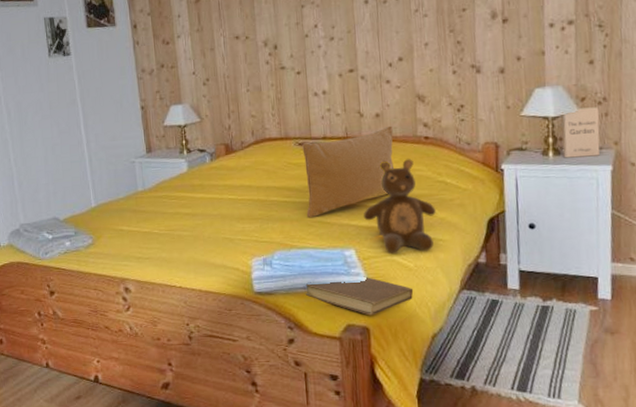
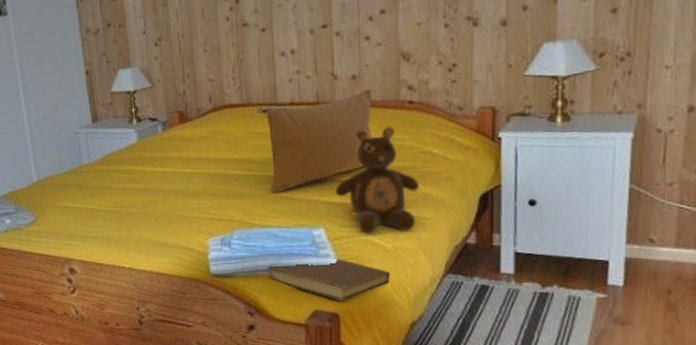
book: present [562,107,601,158] -> none [573,63,621,124]

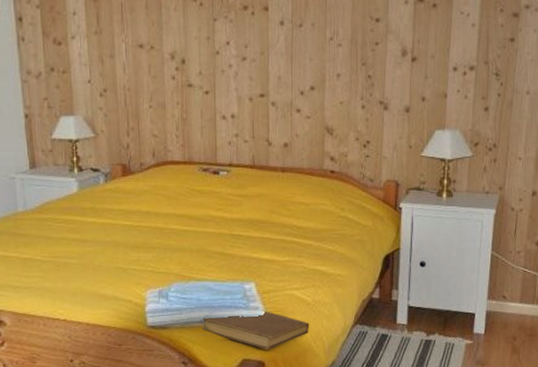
pillow: present [266,89,372,193] -> none [207,157,300,248]
teddy bear: present [334,126,419,233] -> none [265,192,336,288]

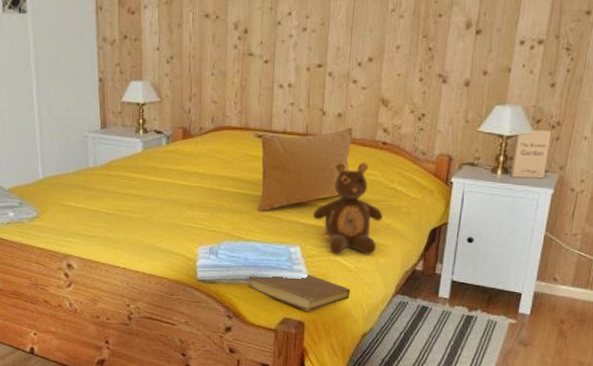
pillow: none [207,157,300,248] -> present [257,127,353,211]
teddy bear: none [265,192,336,288] -> present [312,162,383,255]
book: none [455,153,489,200] -> present [510,130,552,179]

